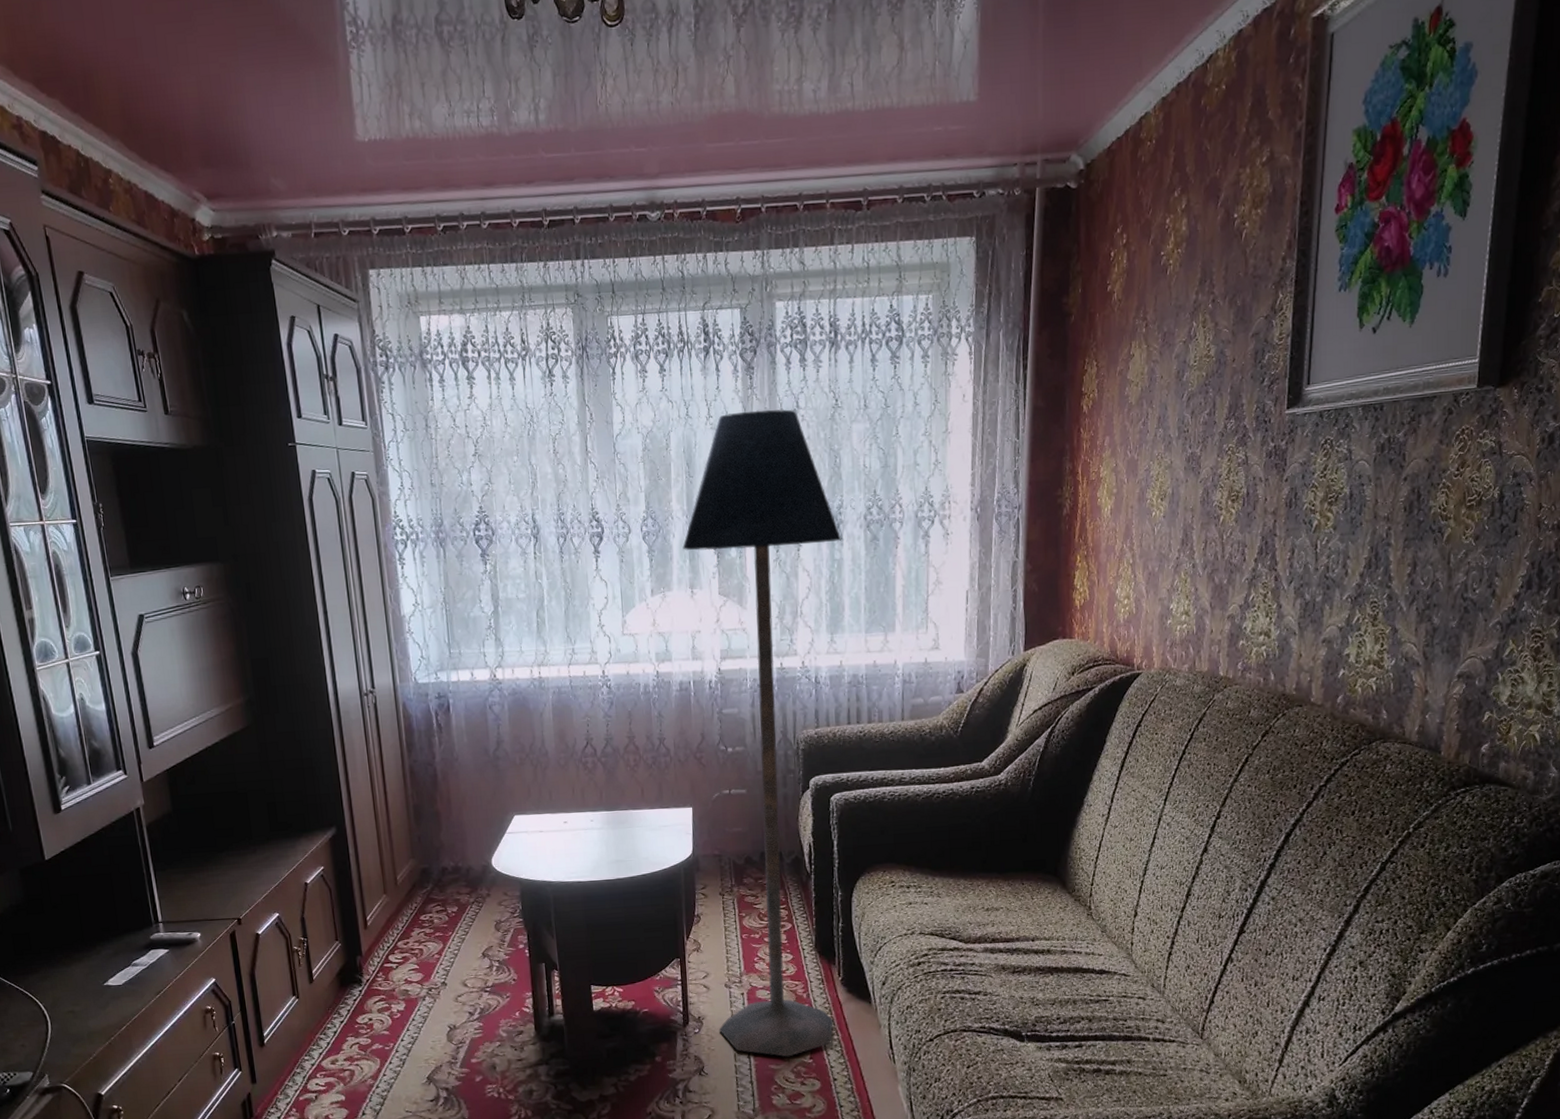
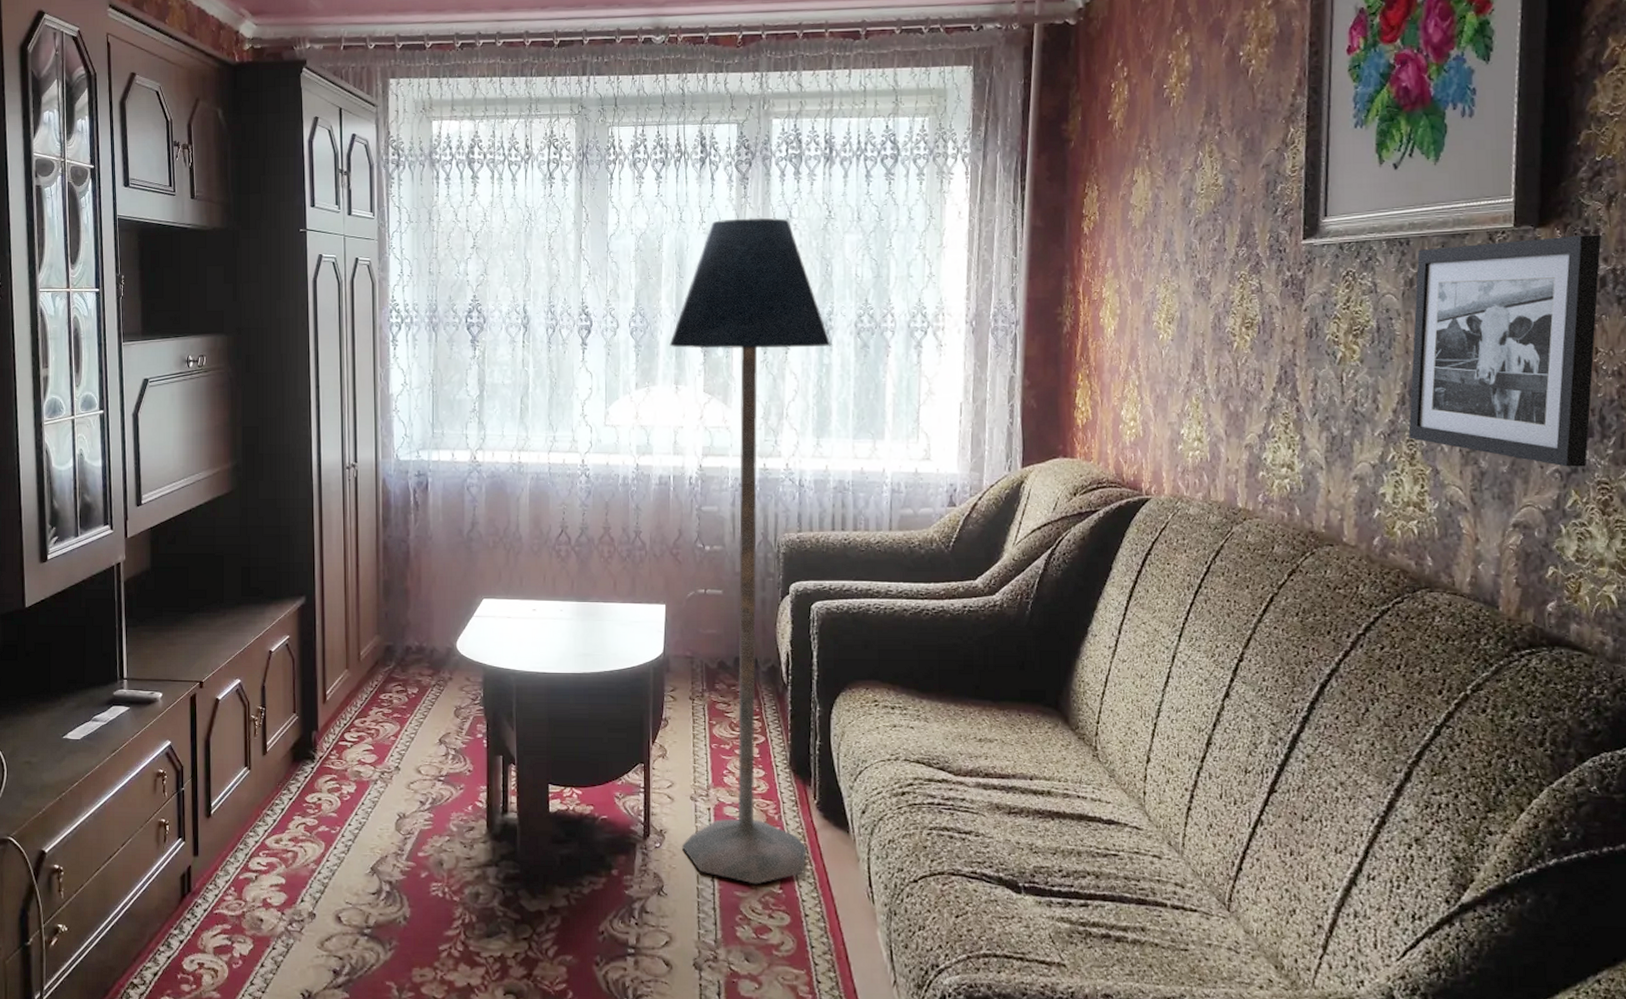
picture frame: none [1373,392,1553,619] -> present [1408,234,1602,467]

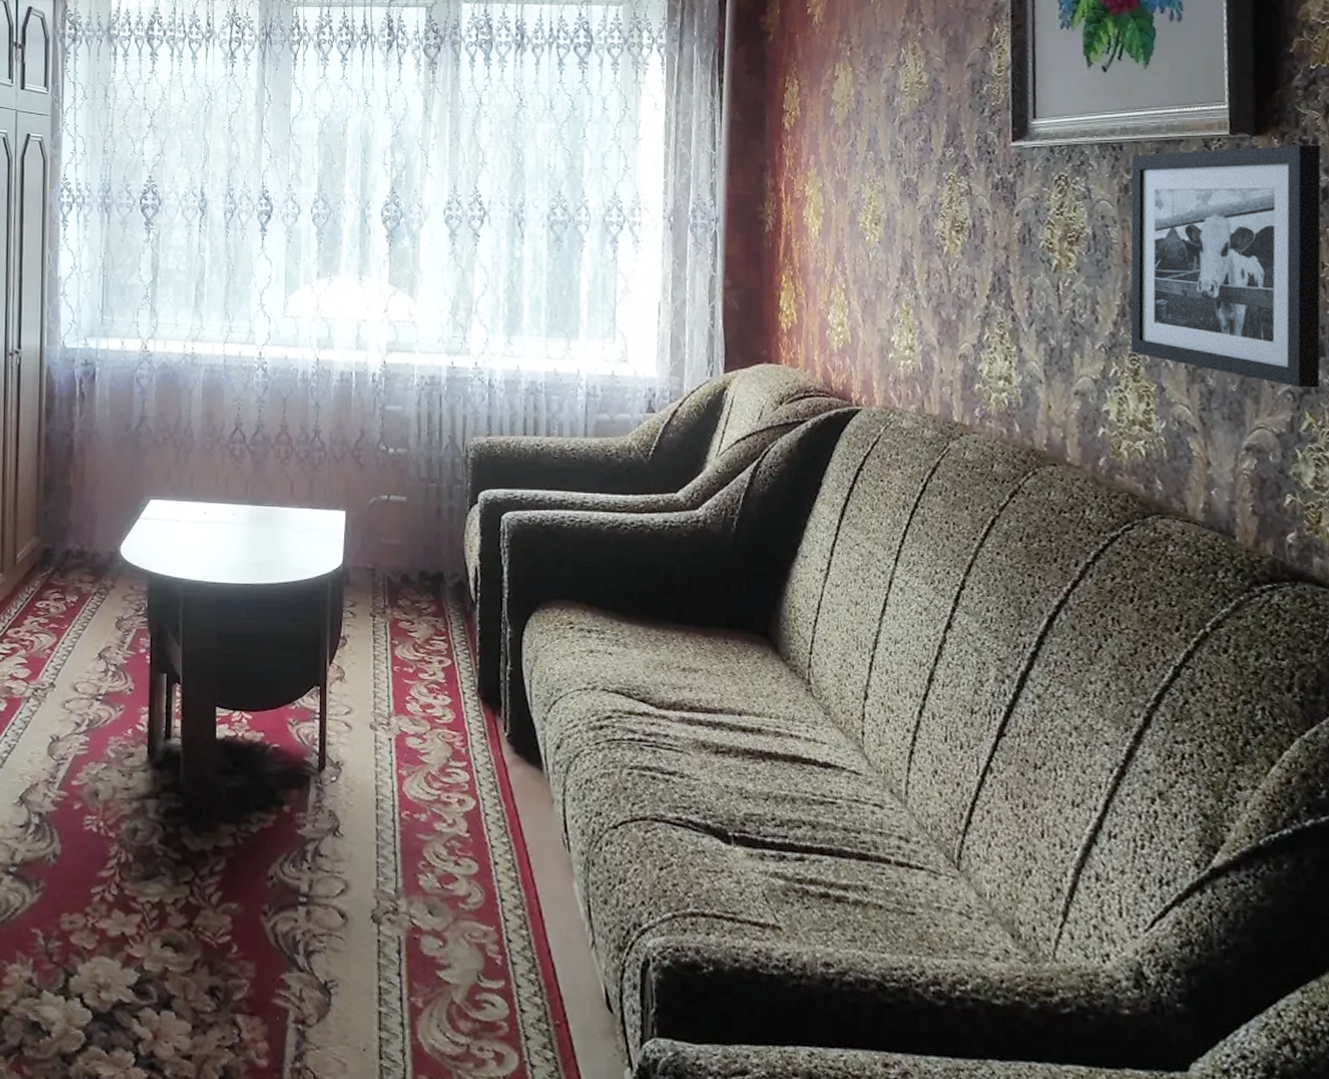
floor lamp: present [669,218,832,885] -> none [353,104,523,827]

